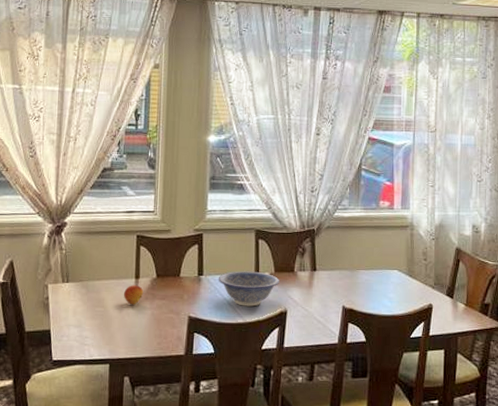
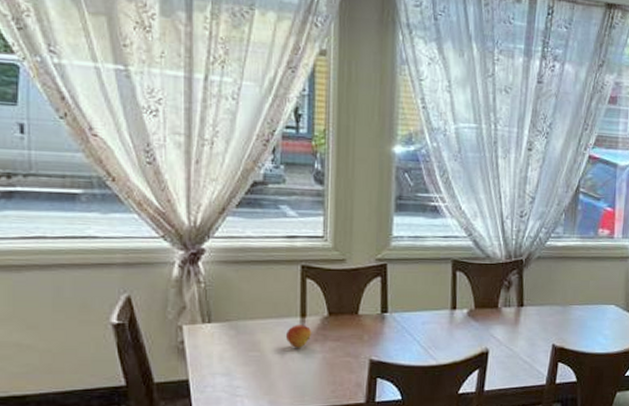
decorative bowl: present [218,271,279,307] -> none [406,307,480,347]

